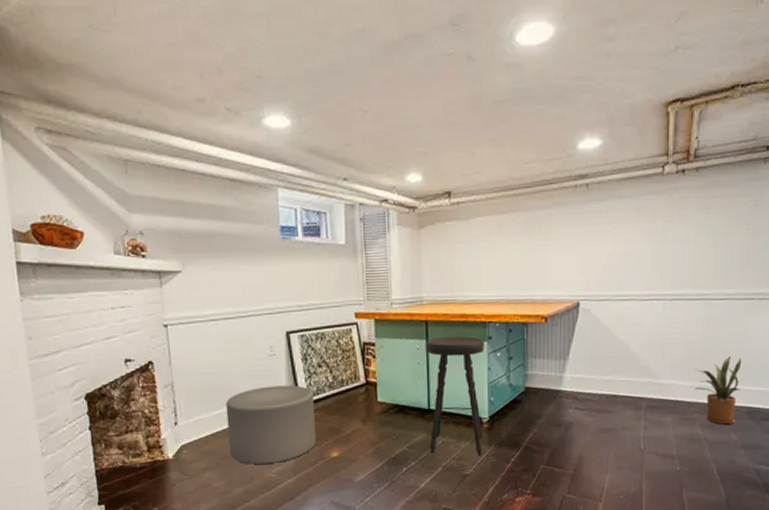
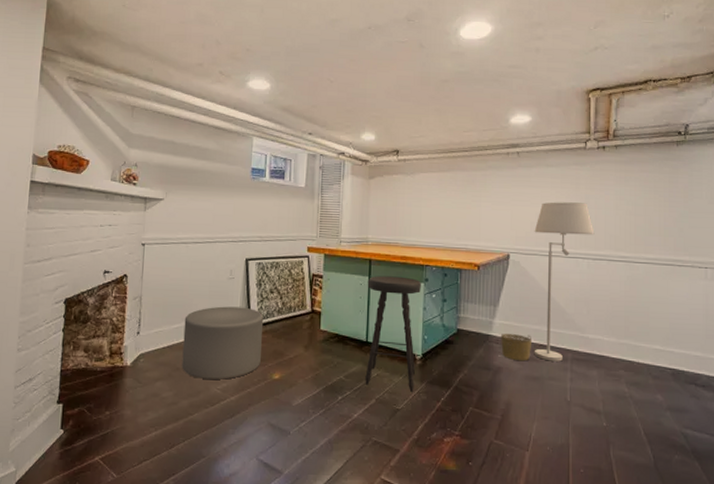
basket: none [572,386,605,415] -> present [501,333,533,362]
floor lamp: none [606,237,672,412] -> present [534,202,595,362]
house plant: present [695,356,742,425] -> none [619,317,664,385]

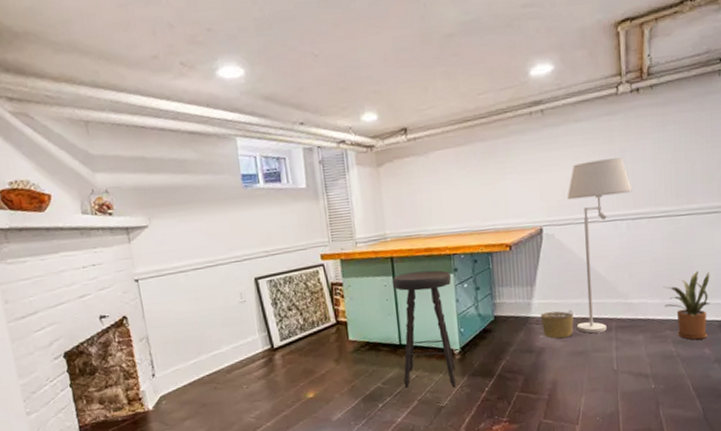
pouf: present [181,306,264,380] -> none [200,330,292,411]
house plant: none [619,317,664,385] -> present [663,271,711,340]

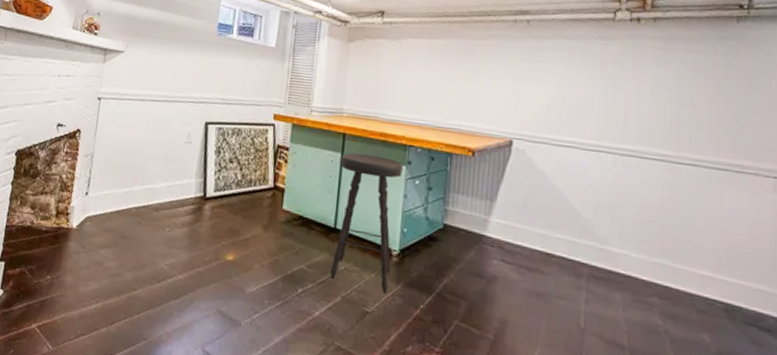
basket: present [541,310,574,339] -> none [497,235,538,272]
floor lamp: present [567,157,633,334] -> none [538,81,623,277]
house plant: present [663,271,711,340] -> none [652,233,715,321]

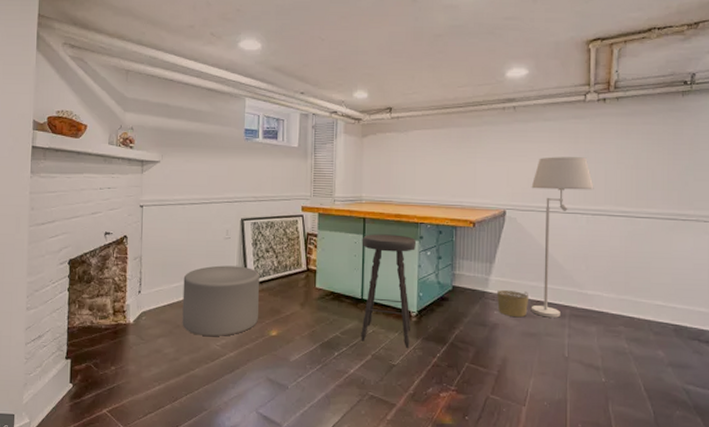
pouf: none [128,172,221,255] -> present [182,265,260,337]
basket: none [497,235,538,272] -> present [497,289,529,318]
floor lamp: none [538,81,623,277] -> present [531,157,594,318]

